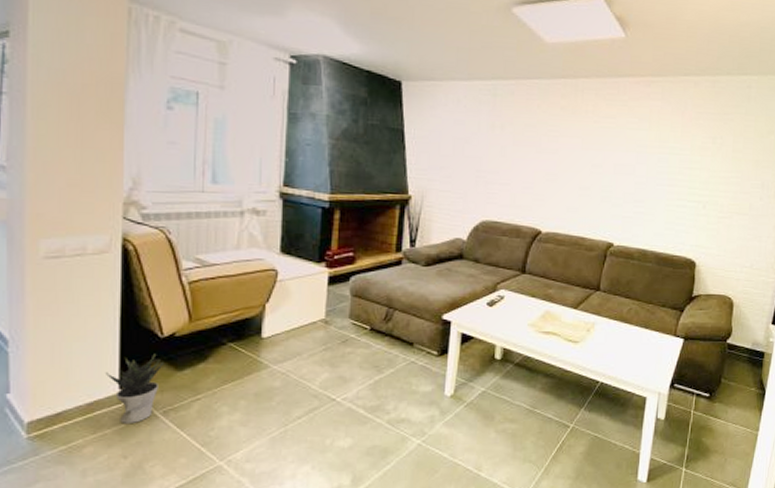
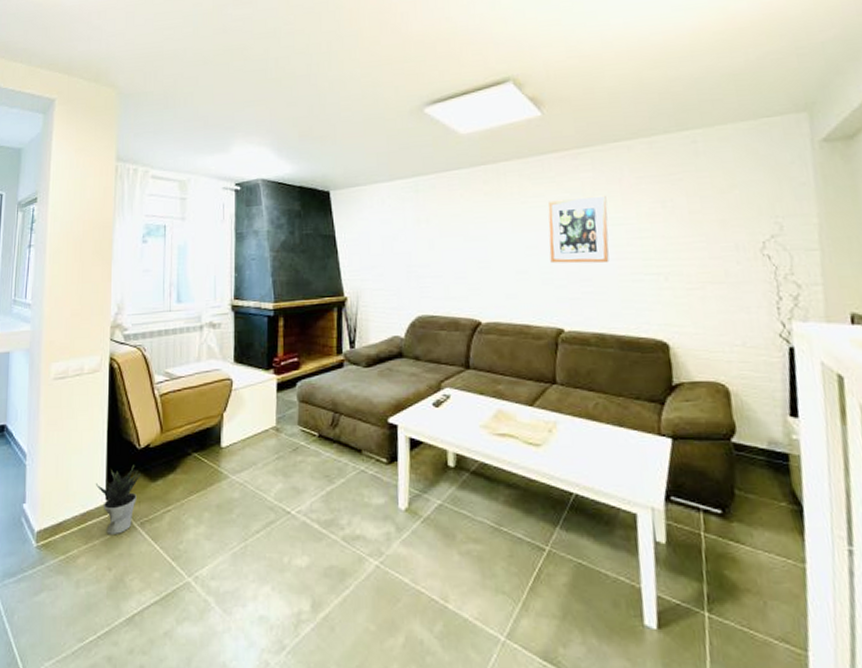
wall art: none [611,123,669,188] -> present [548,195,610,264]

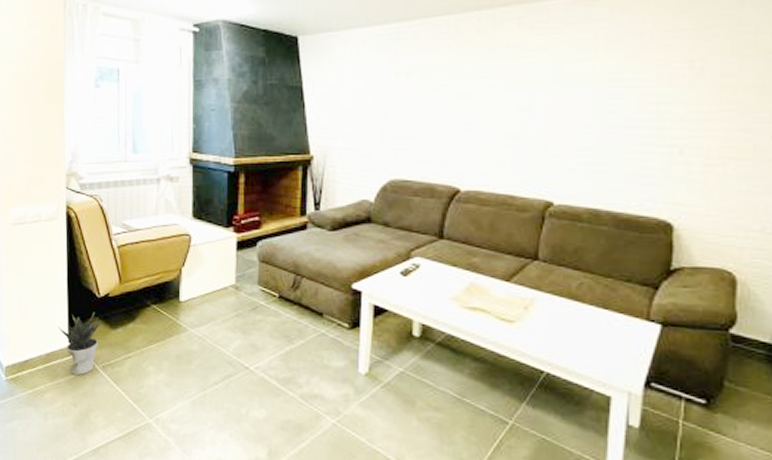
wall art: present [548,195,610,264] -> none [546,51,622,131]

